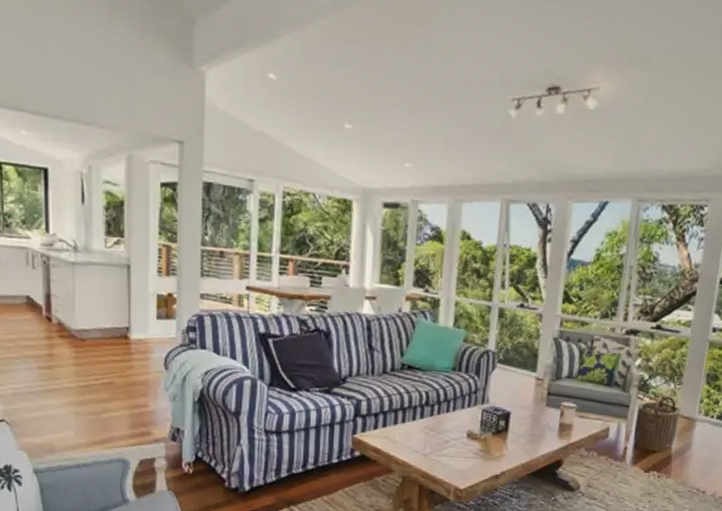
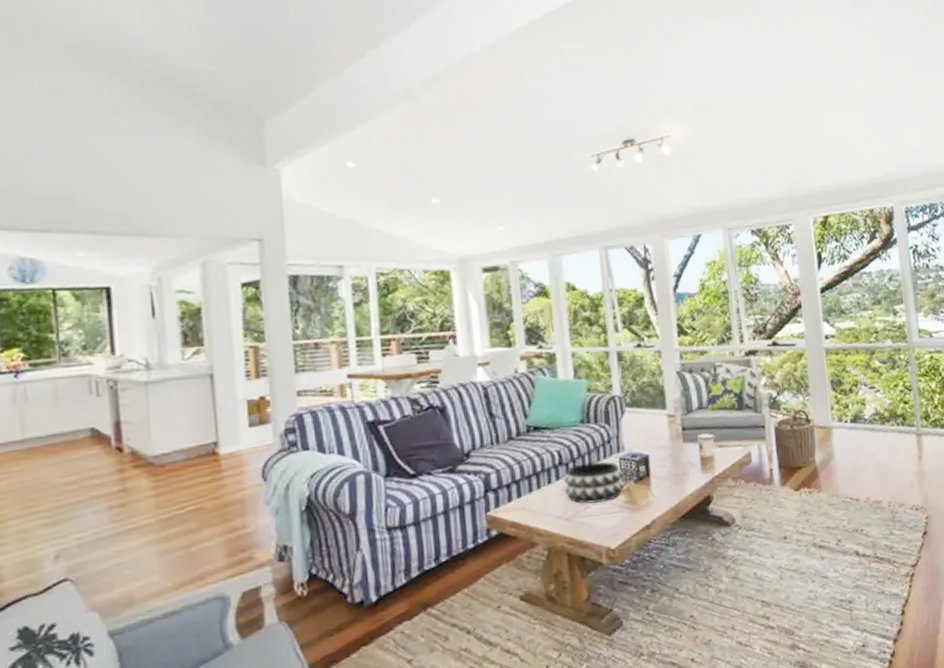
decorative bowl: none [426,407,483,447] -> present [563,461,624,504]

